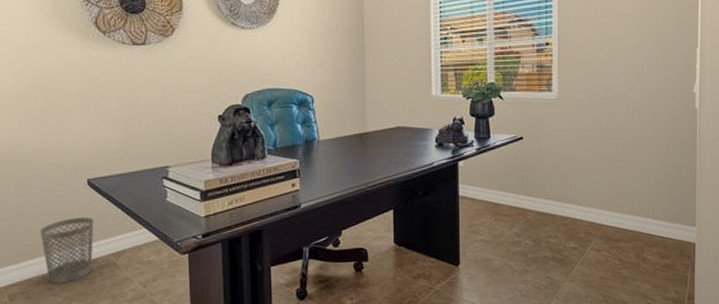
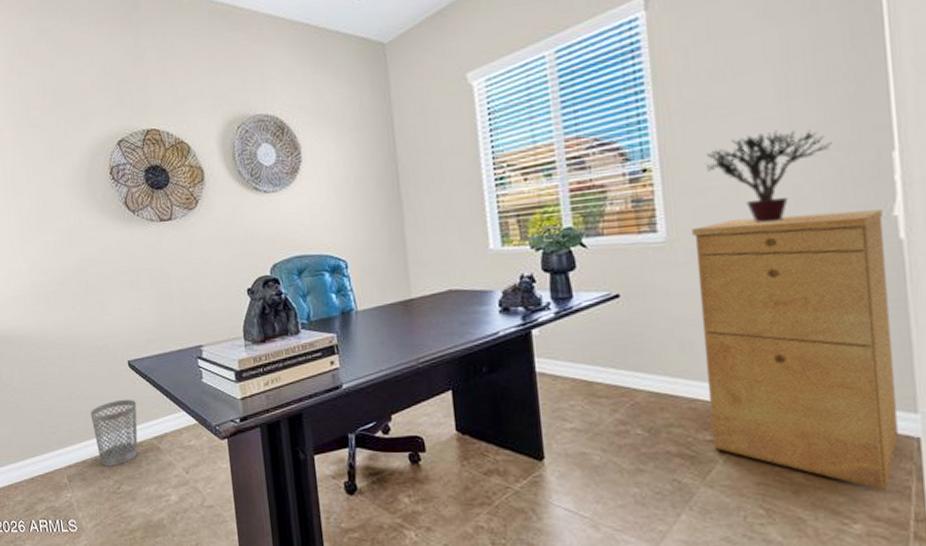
filing cabinet: none [575,86,688,280] -> present [692,209,898,491]
potted plant: none [588,25,664,90] -> present [706,129,832,223]

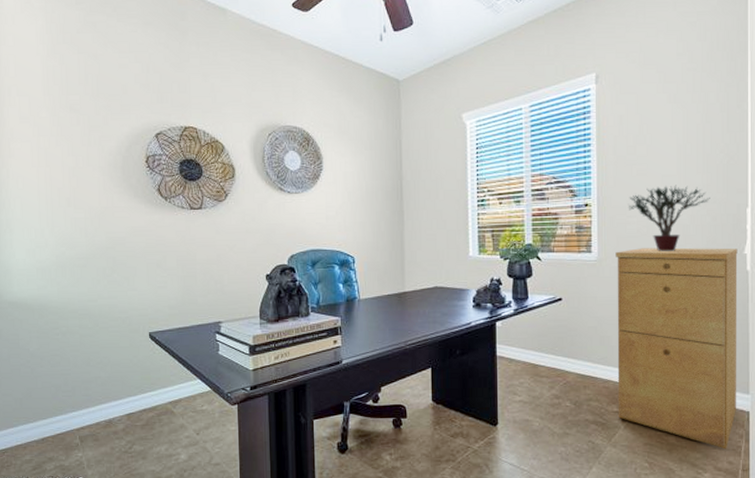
wastebasket: present [90,399,138,467] -> none [107,367,154,429]

